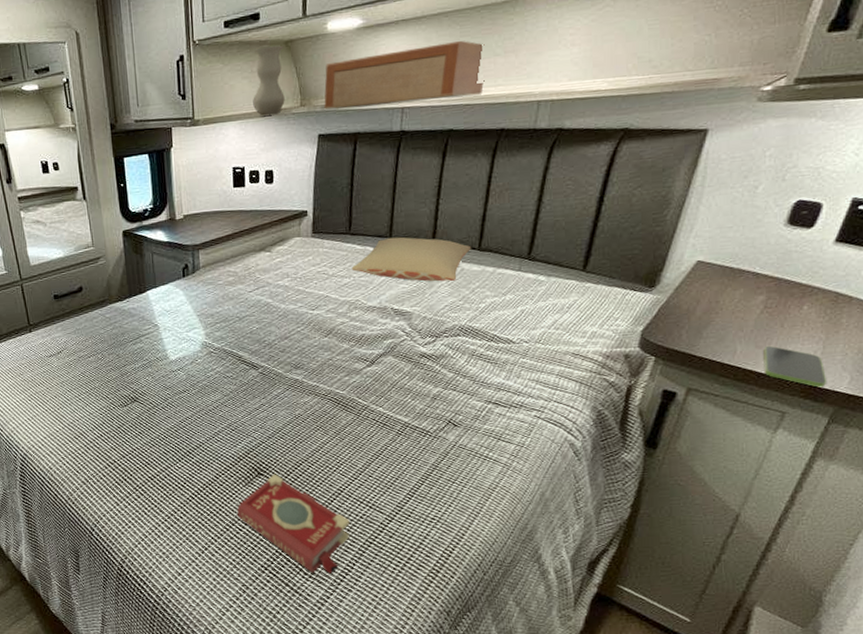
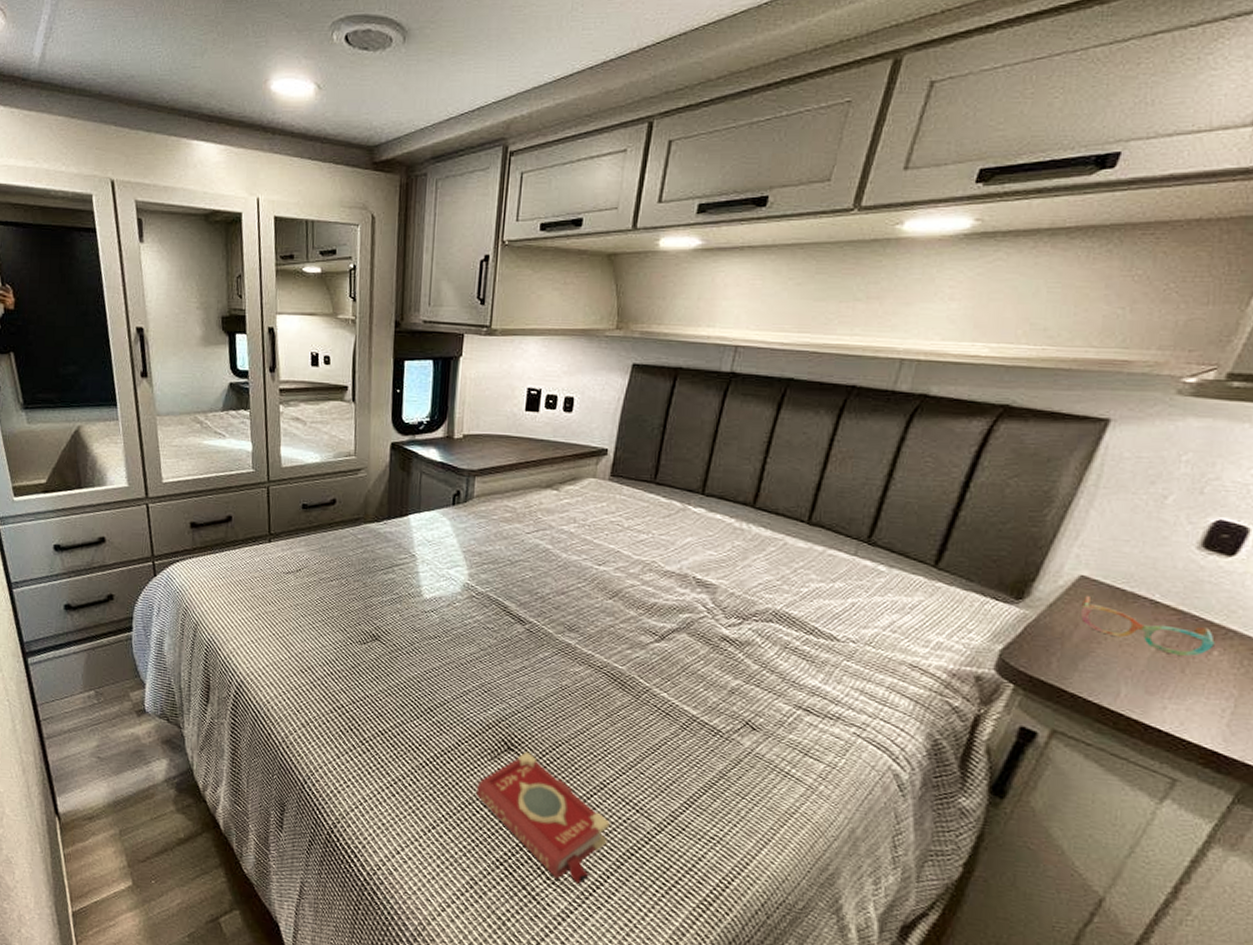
vase: present [253,45,285,116] -> none [561,257,605,335]
decorative box: present [324,41,485,110] -> none [643,278,844,344]
pillow: present [351,237,472,282] -> none [651,493,800,556]
eyeglasses: none [700,276,804,314] -> present [1080,595,1215,657]
phone: present [763,345,827,387] -> none [1153,692,1236,756]

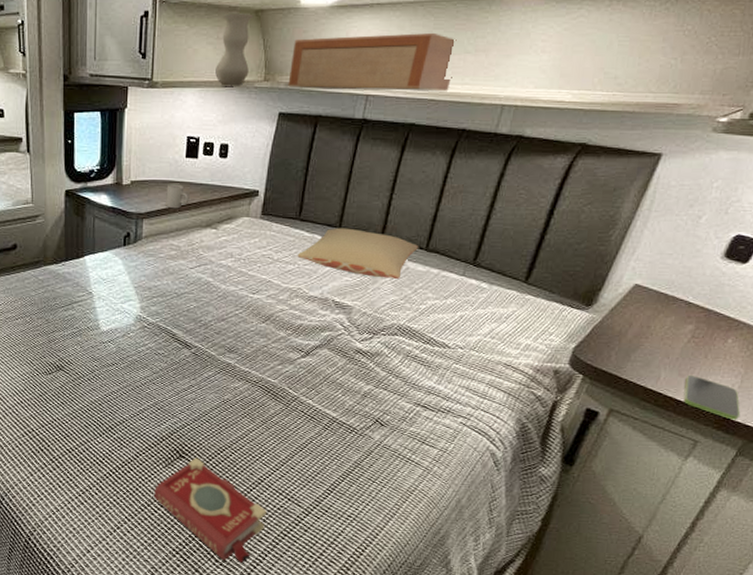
mug: none [500,439,528,467] -> present [164,184,189,209]
vase: none [561,257,605,335] -> present [215,13,253,86]
decorative box: none [643,278,844,344] -> present [288,33,457,92]
pillow: none [651,493,800,556] -> present [297,227,419,279]
eyeglasses: present [1080,595,1215,657] -> none [634,300,730,345]
phone: none [1153,692,1236,756] -> present [683,374,740,420]

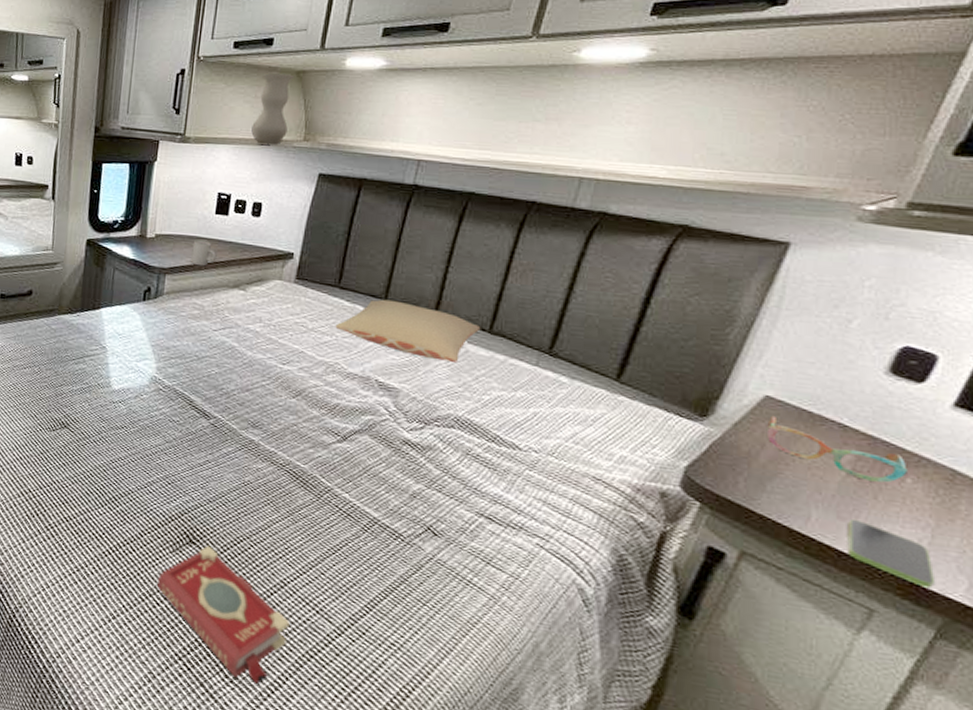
decorative box: present [288,33,457,92] -> none [330,99,523,161]
eyeglasses: none [634,300,730,345] -> present [766,415,908,483]

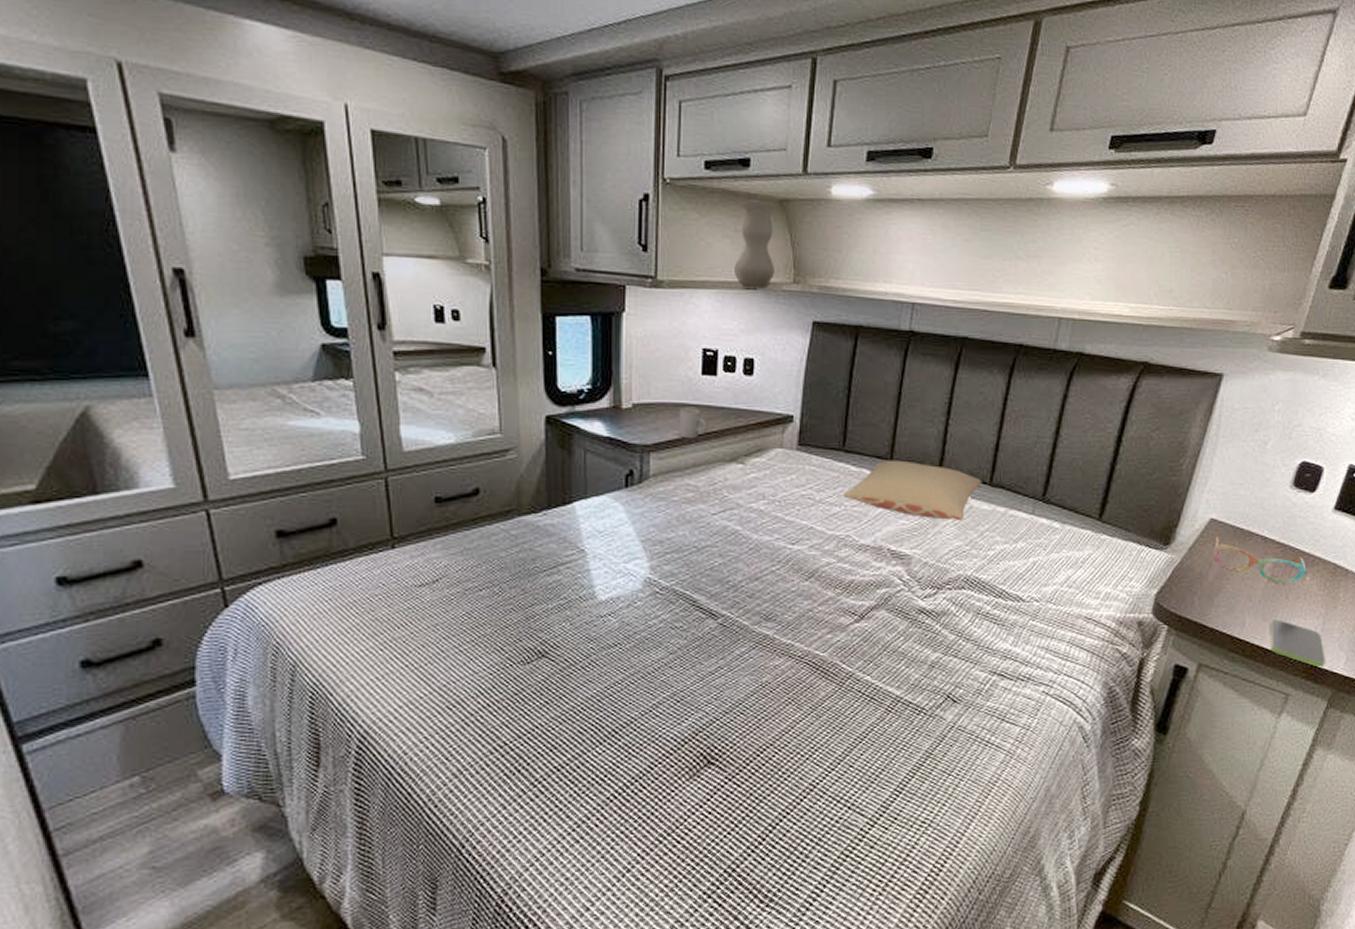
book: present [157,545,290,684] -> none [676,763,822,900]

